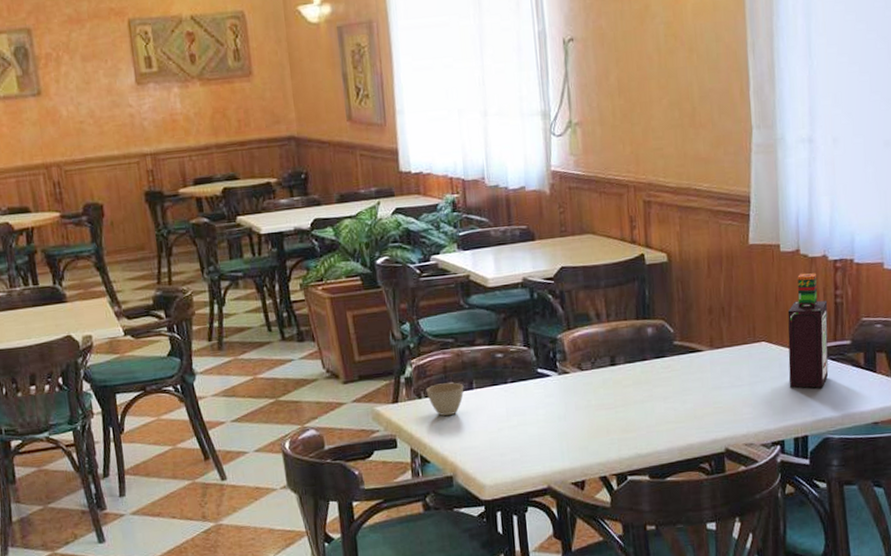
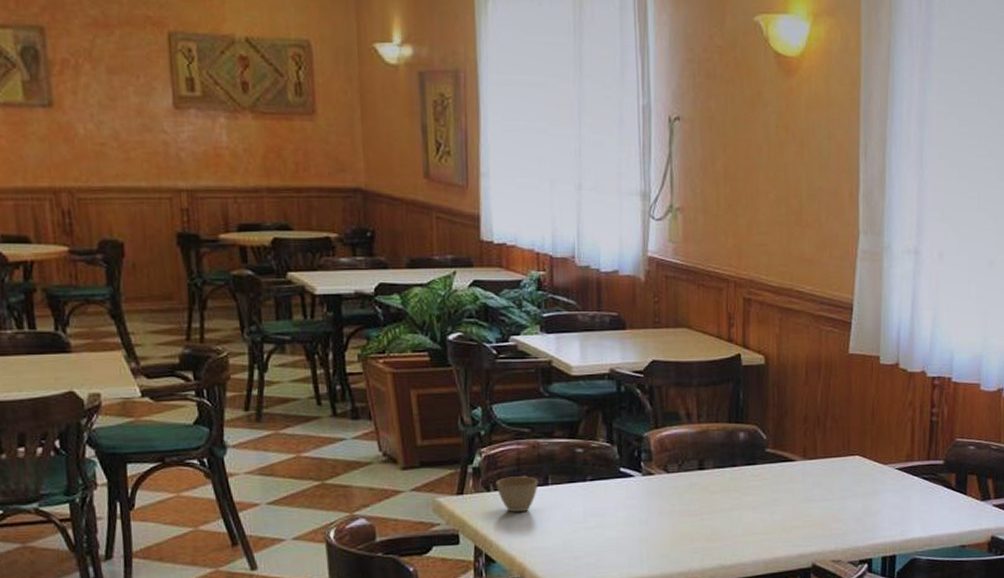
bottle: present [787,273,829,389] -> none [880,388,923,508]

